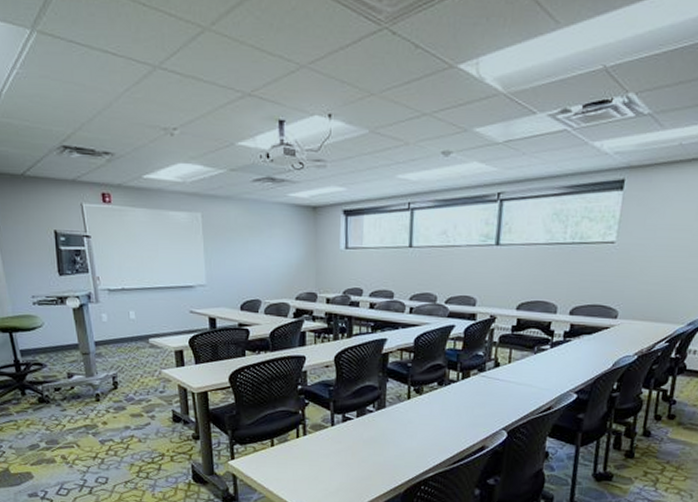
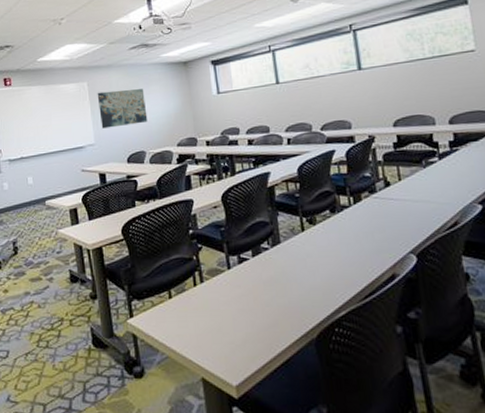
wall art: none [212,227,267,270] -> present [97,89,148,129]

